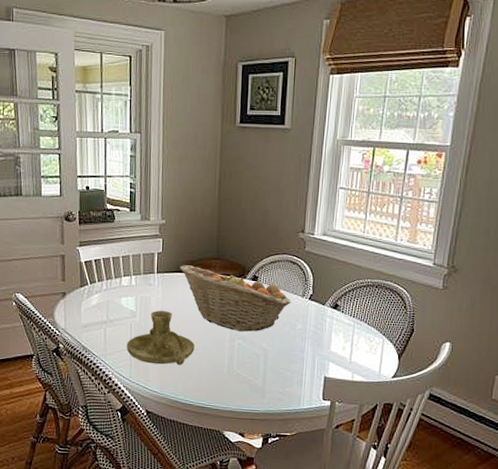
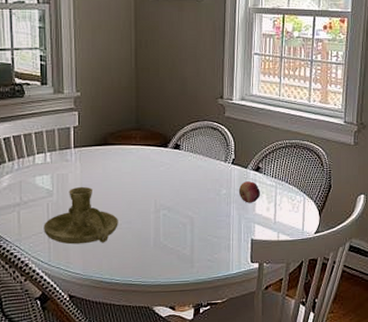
fruit basket: present [180,265,291,332] -> none [98,138,214,202]
fruit: none [314,318,338,341] -> present [238,181,261,203]

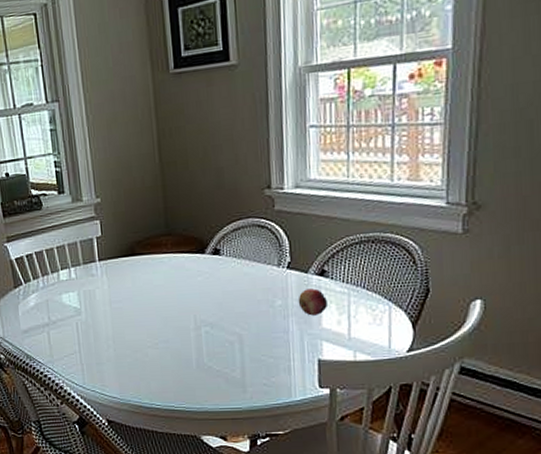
candle holder: present [44,187,118,245] -> none [74,303,154,366]

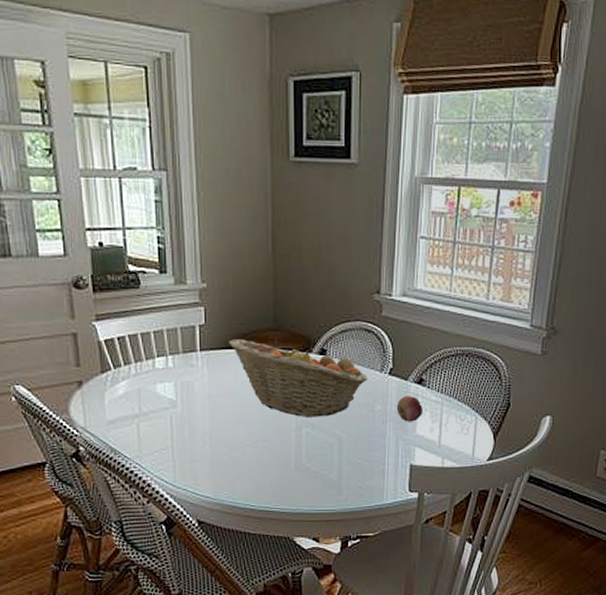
fruit basket: none [124,246,265,317] -> present [229,339,367,417]

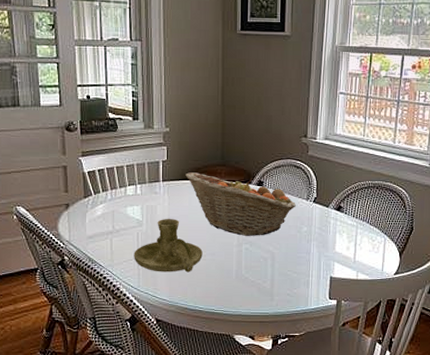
candle holder: none [167,398,253,464] -> present [134,219,203,273]
fruit: present [396,396,424,422] -> none [319,220,342,242]

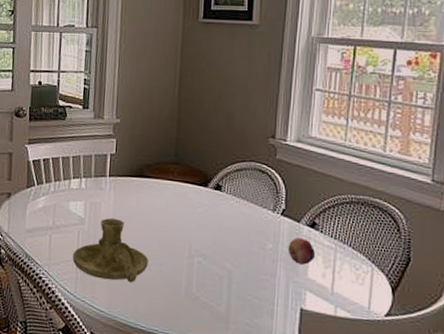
fruit basket: present [185,172,296,236] -> none [134,169,260,249]
fruit: none [319,220,342,242] -> present [287,238,316,265]

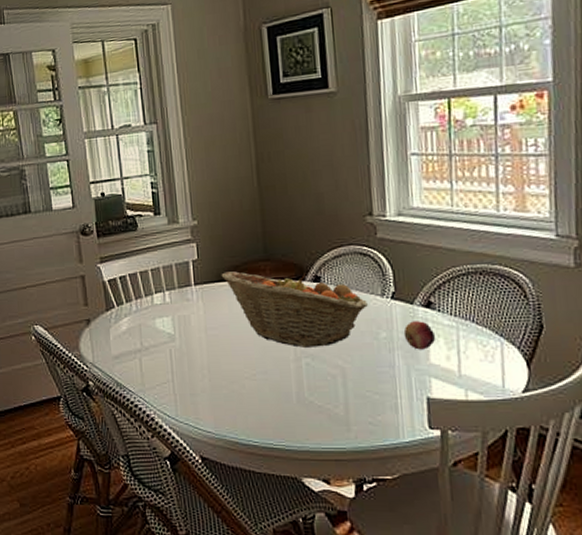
candle holder: present [72,218,149,283] -> none [167,330,252,398]
fruit basket: none [134,169,260,249] -> present [221,271,368,348]

